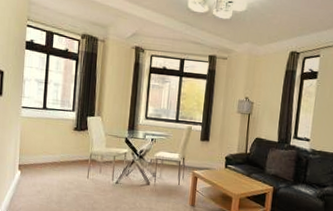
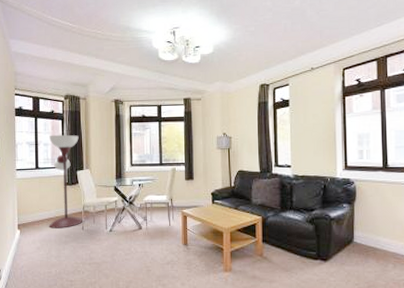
floor lamp: none [52,75,93,175] -> present [49,134,83,228]

